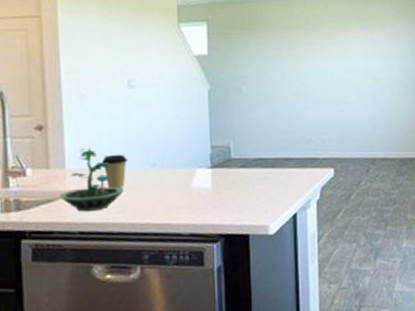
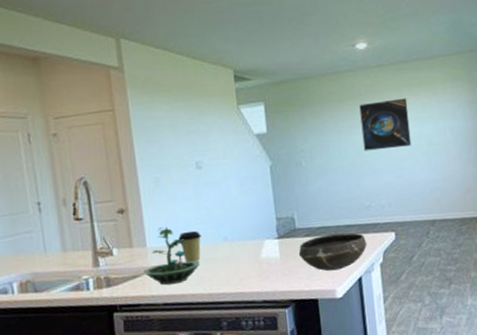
bowl: none [232,166,305,206] -> present [298,233,367,271]
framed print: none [306,31,357,82] -> present [359,98,412,151]

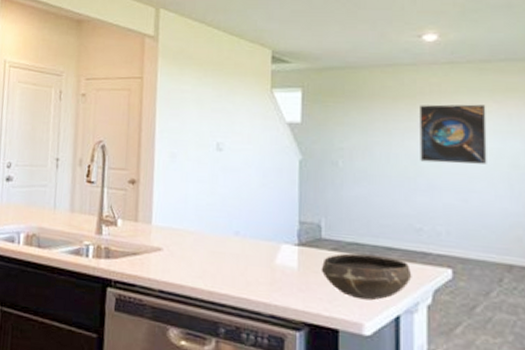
terrarium: present [144,227,200,285] -> none [145,206,205,272]
coffee cup: present [179,230,201,263] -> none [186,216,211,254]

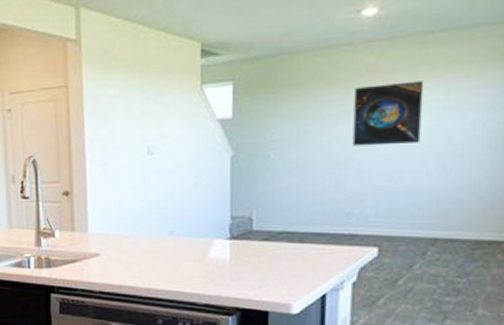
bowl: present [321,253,412,301] -> none [252,242,339,283]

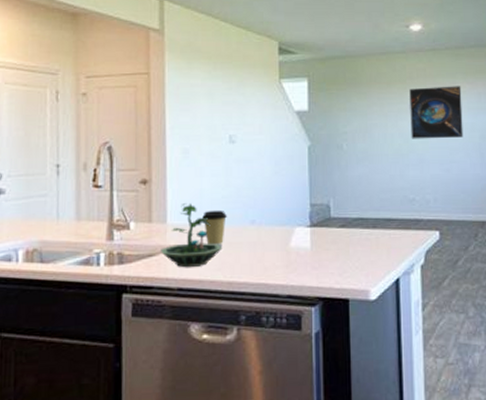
terrarium: none [83,214,141,274] -> present [161,203,223,268]
coffee cup: none [121,220,145,255] -> present [202,210,227,246]

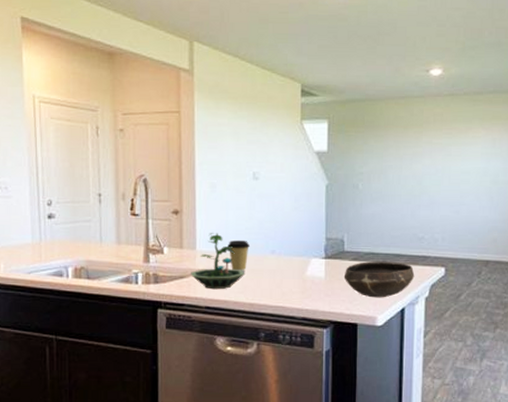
bowl: none [331,227,408,269] -> present [343,262,415,298]
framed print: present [409,86,464,139] -> none [424,131,477,182]

